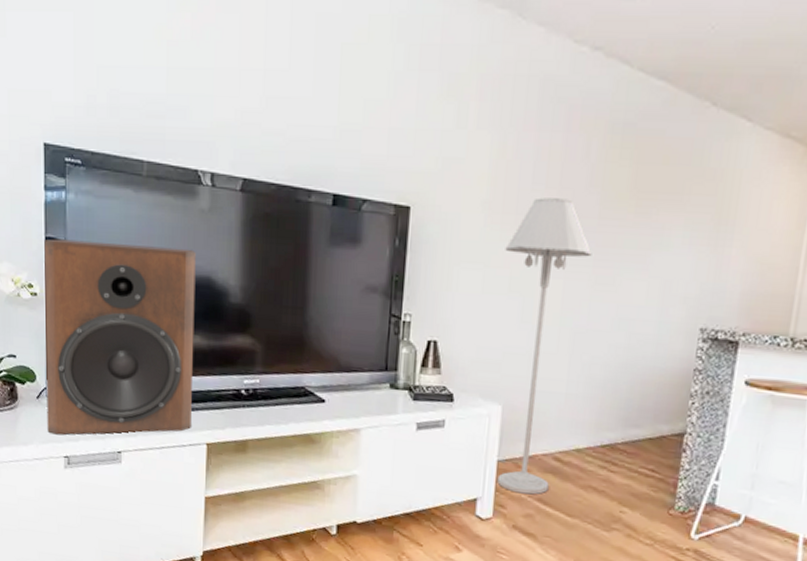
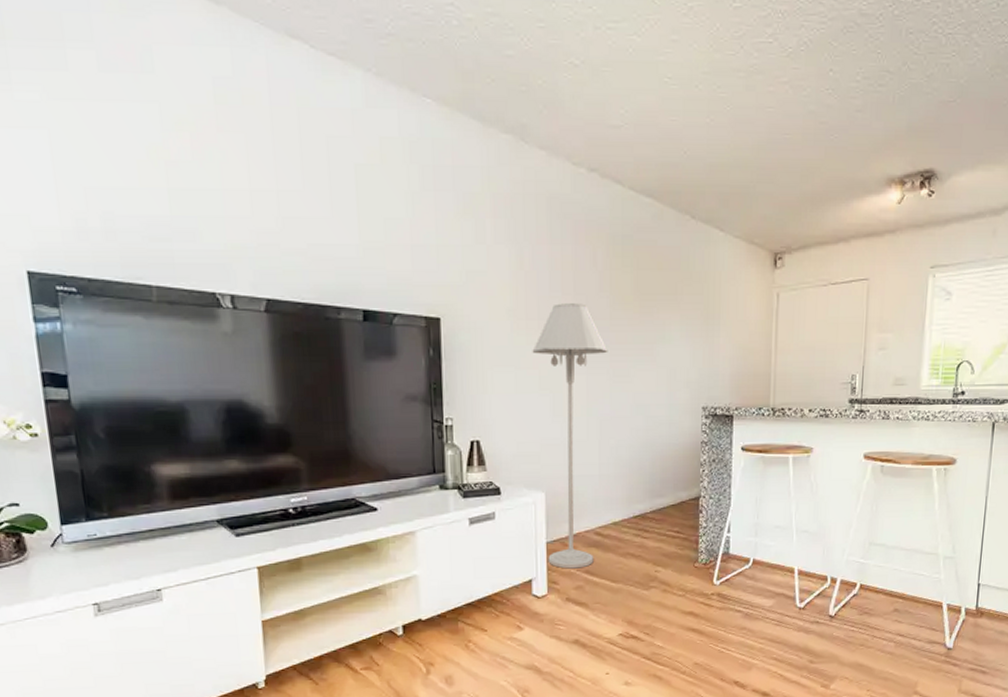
speaker: present [44,238,196,435] -> none [40,373,238,583]

